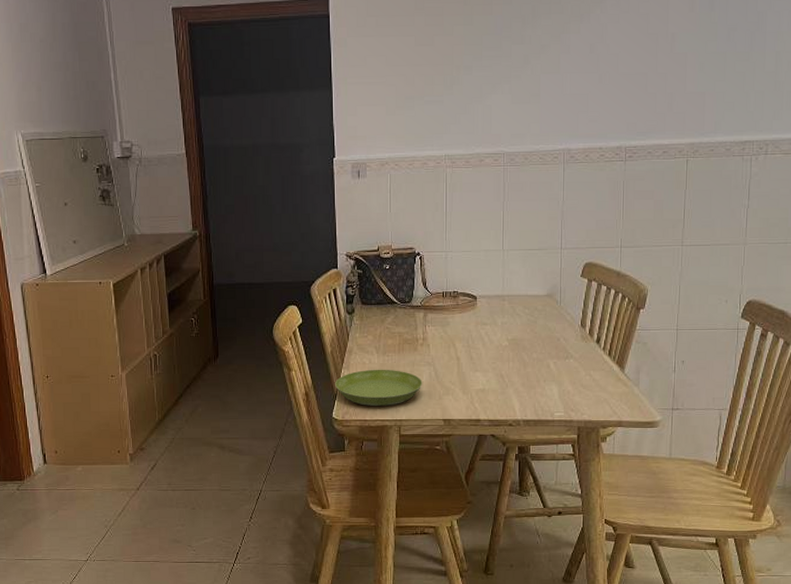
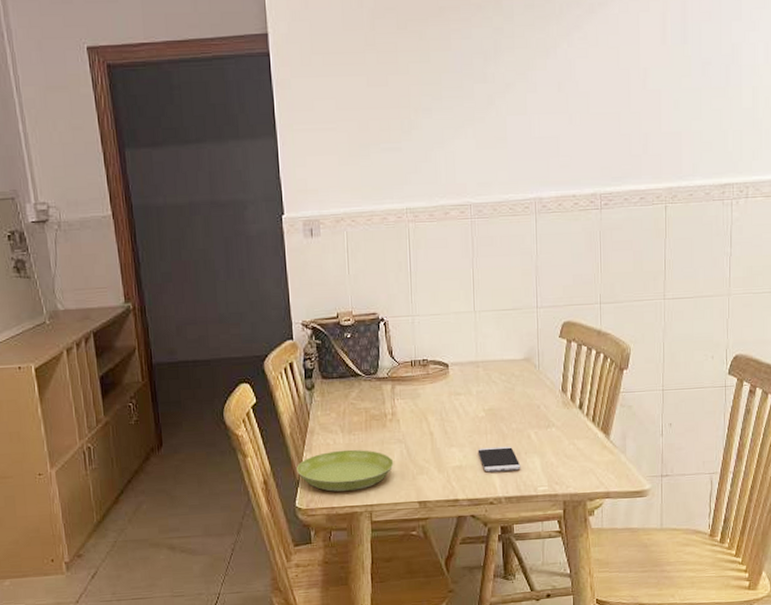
smartphone: none [500,373,539,397] -> present [477,446,521,473]

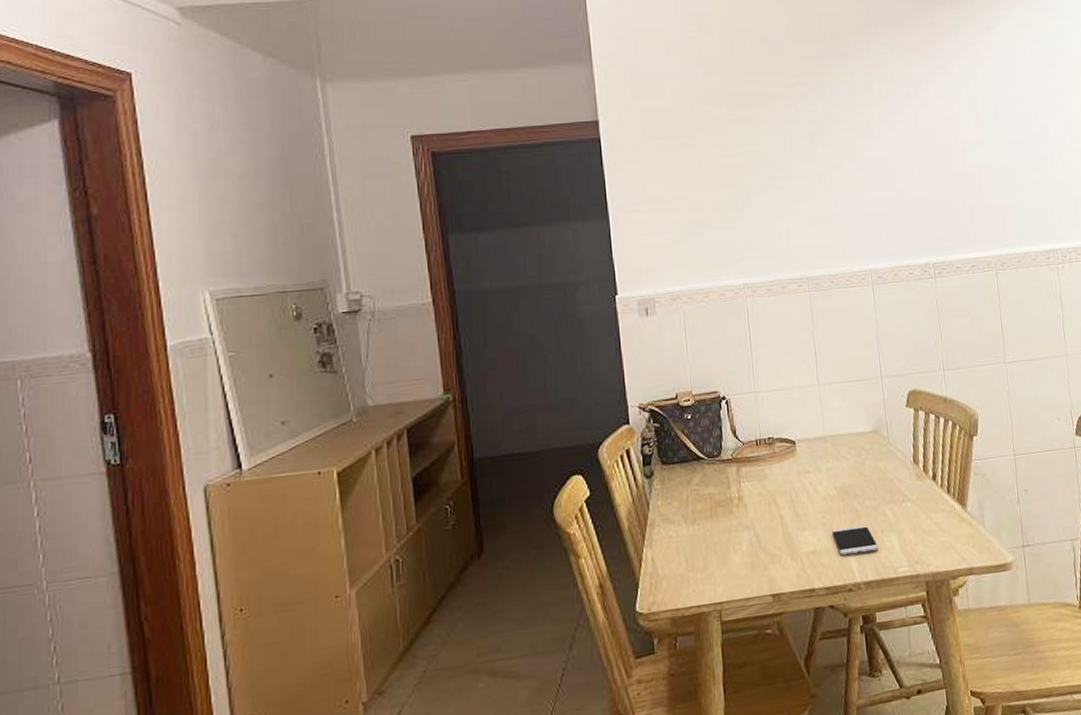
saucer: present [297,449,394,492] -> none [636,540,743,591]

